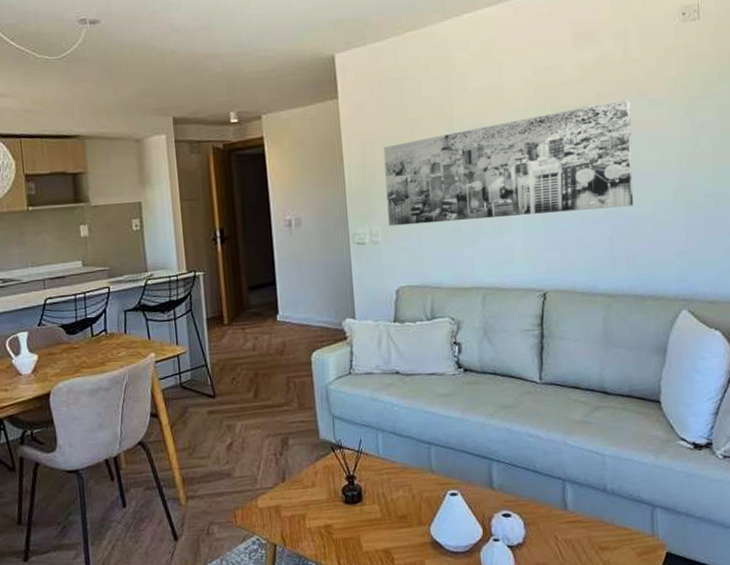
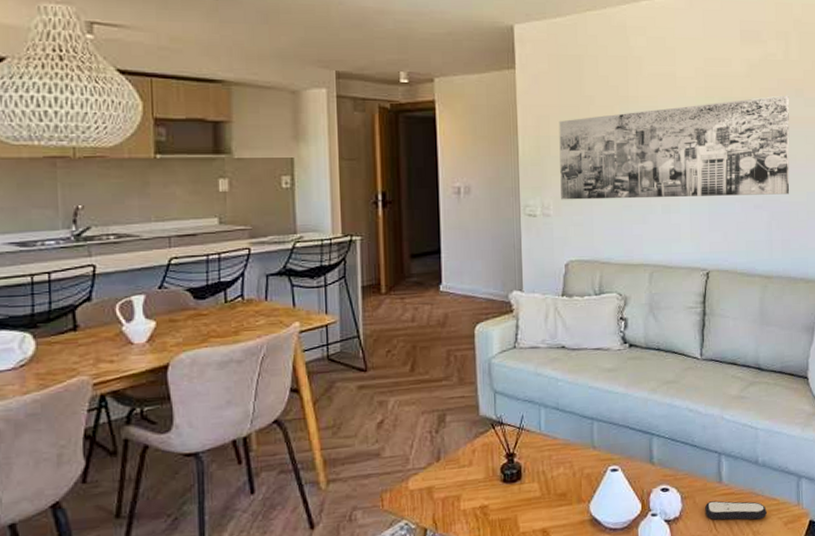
remote control: none [550,528,618,549] -> present [705,501,767,520]

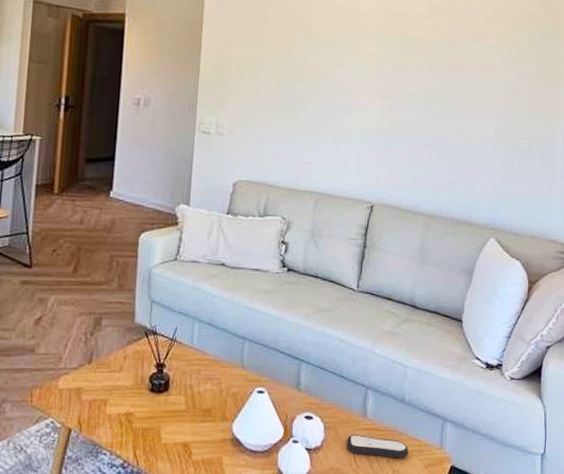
wall art: present [559,95,790,200] -> none [236,39,469,137]

